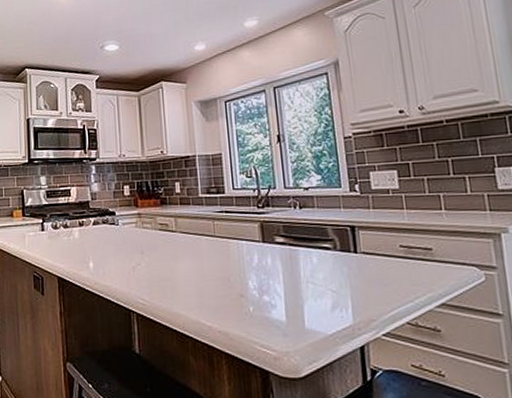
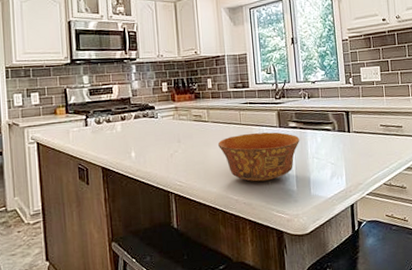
bowl: none [188,247,290,307] -> present [218,132,300,182]

